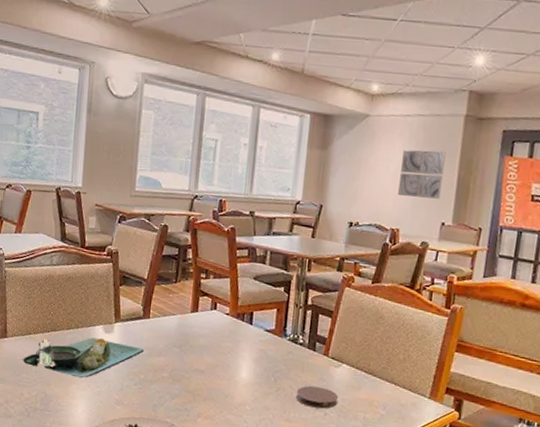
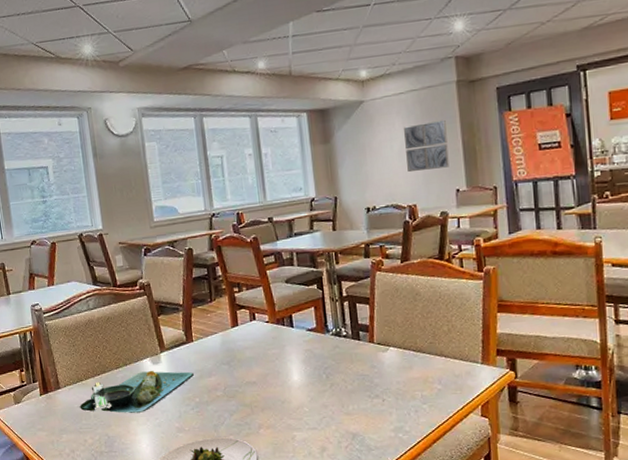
coaster: present [295,385,339,409] -> none [350,374,393,396]

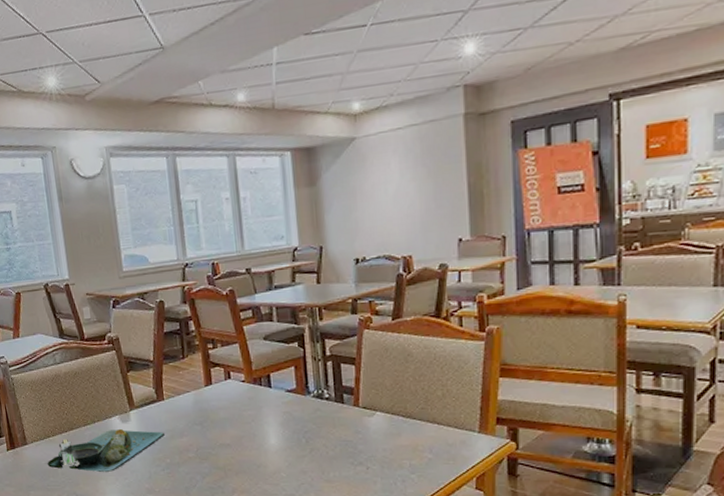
wall art: present [404,119,449,172] -> none [401,158,452,218]

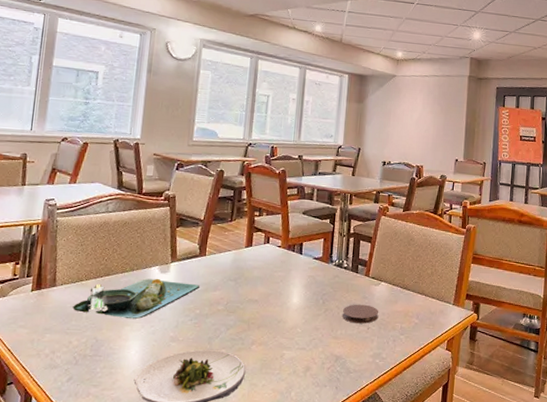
coaster: none [331,440,379,463] -> present [342,304,379,324]

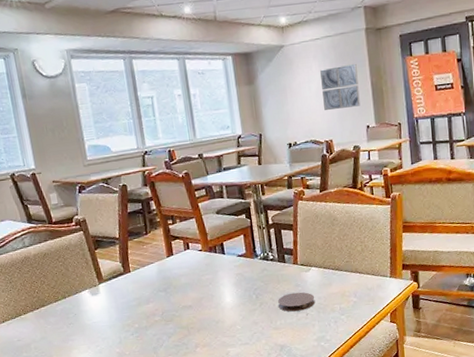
platter: present [73,278,200,319] -> none [19,300,133,344]
wall art: none [421,102,456,141] -> present [320,63,360,110]

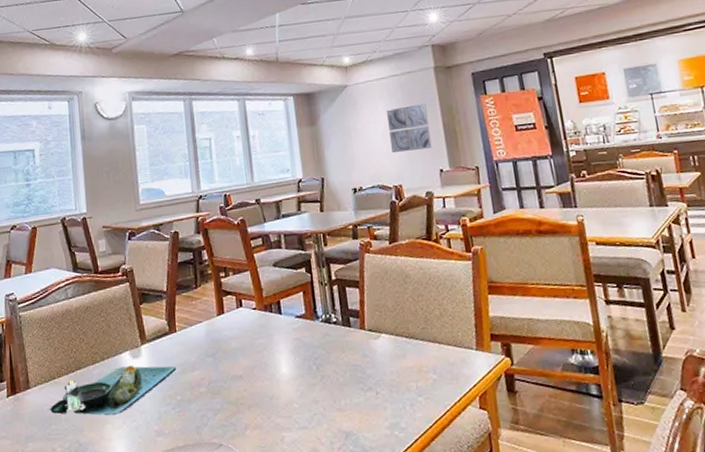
platter: none [19,300,133,344] -> present [50,365,177,416]
coaster: present [277,292,316,312] -> none [341,364,387,389]

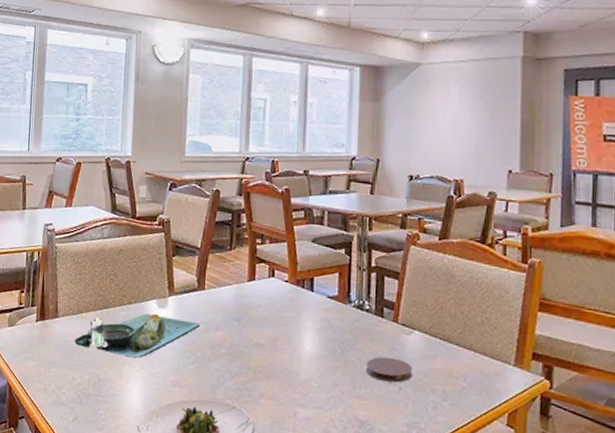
coaster: none [341,364,387,389] -> present [365,356,413,383]
wall art: present [387,102,432,152] -> none [459,94,506,145]

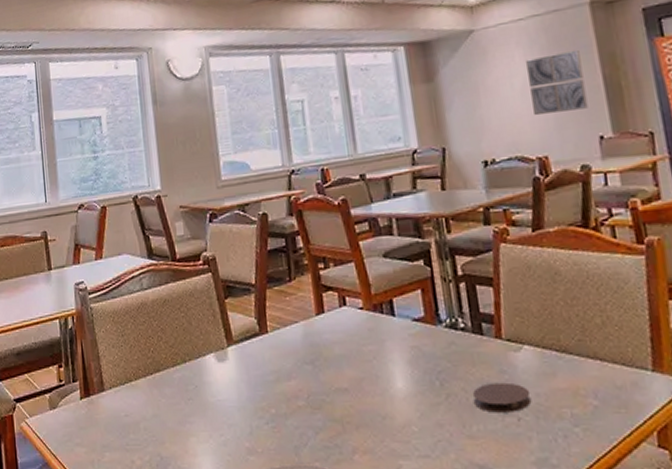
platter: present [74,313,201,358] -> none [127,369,270,426]
wall art: none [459,94,506,145] -> present [526,49,588,115]

